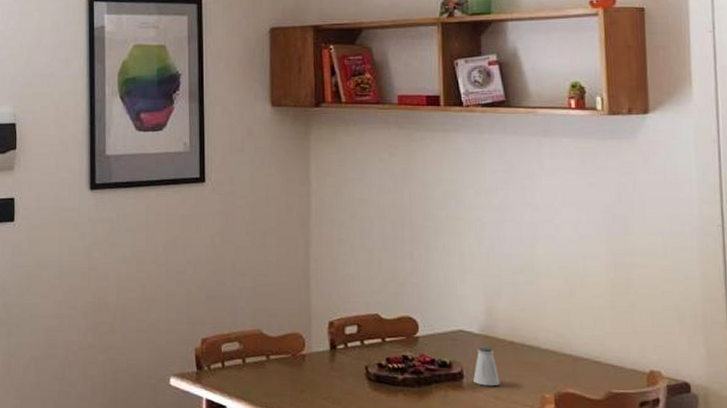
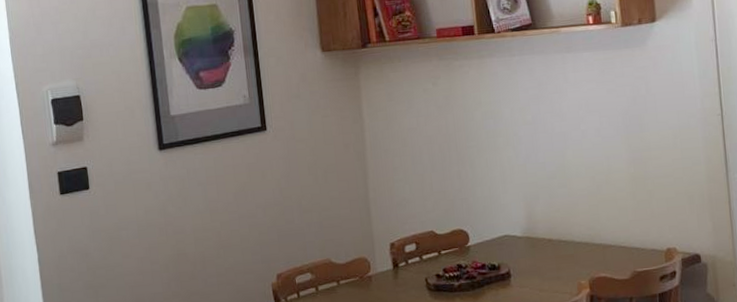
saltshaker: present [473,346,500,387] -> none [519,246,543,281]

